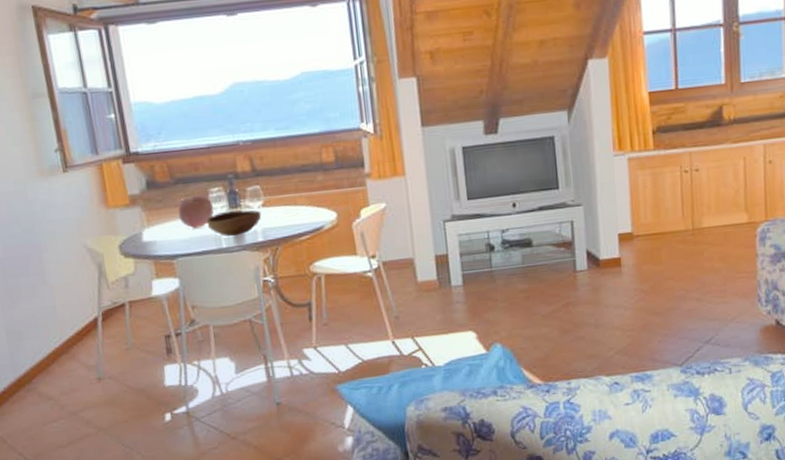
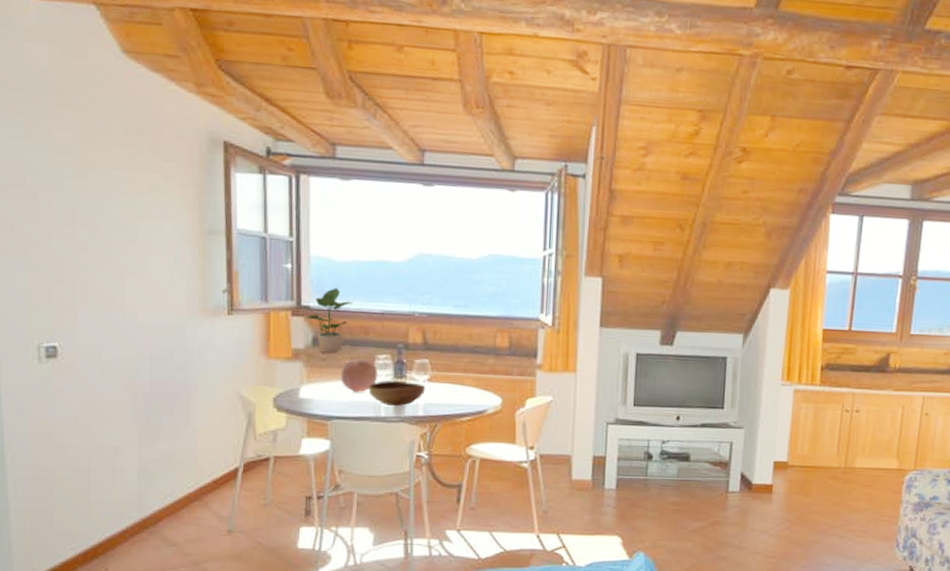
potted plant: none [130,130,179,195] -> present [301,288,353,353]

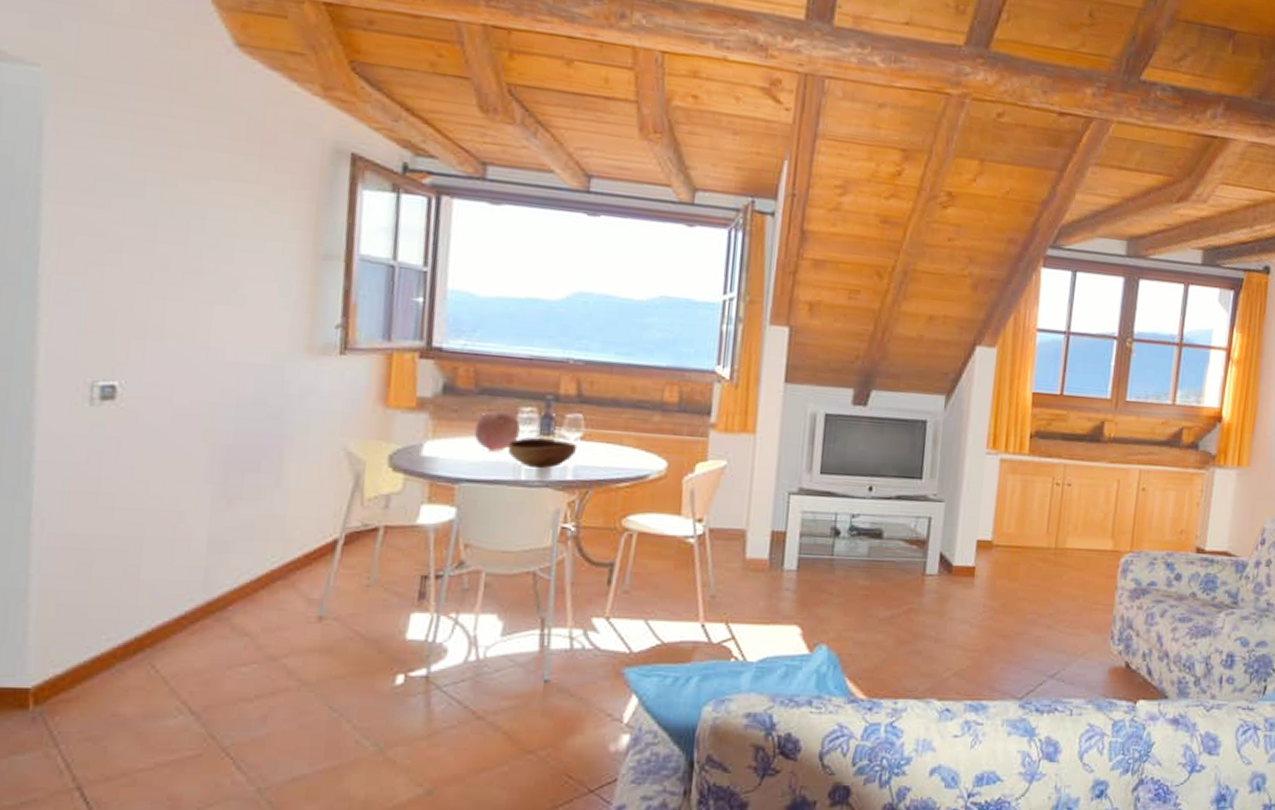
potted plant: present [301,288,353,353] -> none [432,327,496,404]

